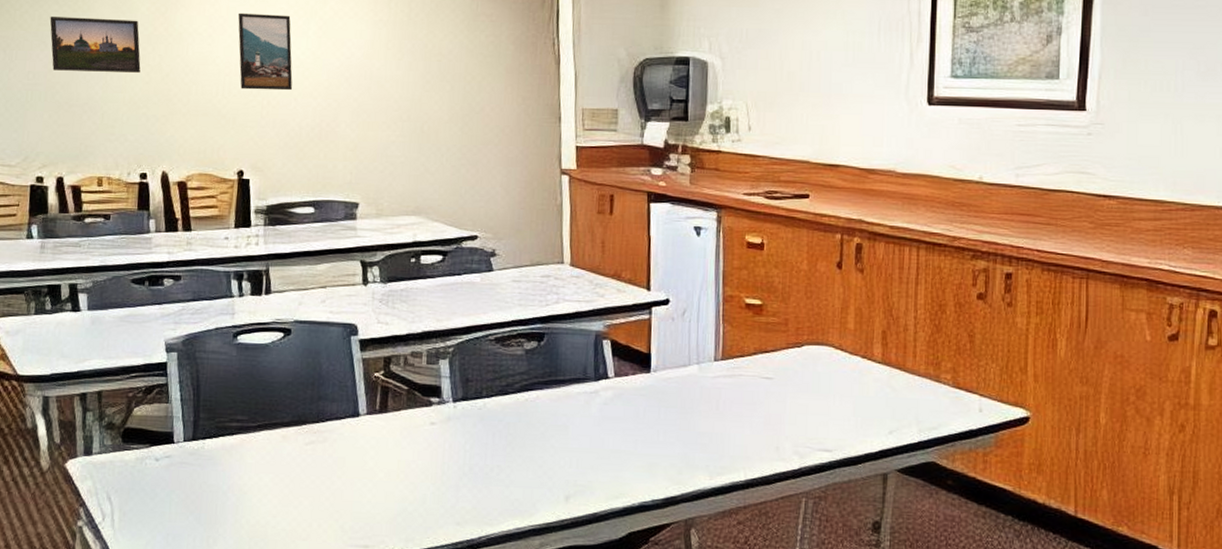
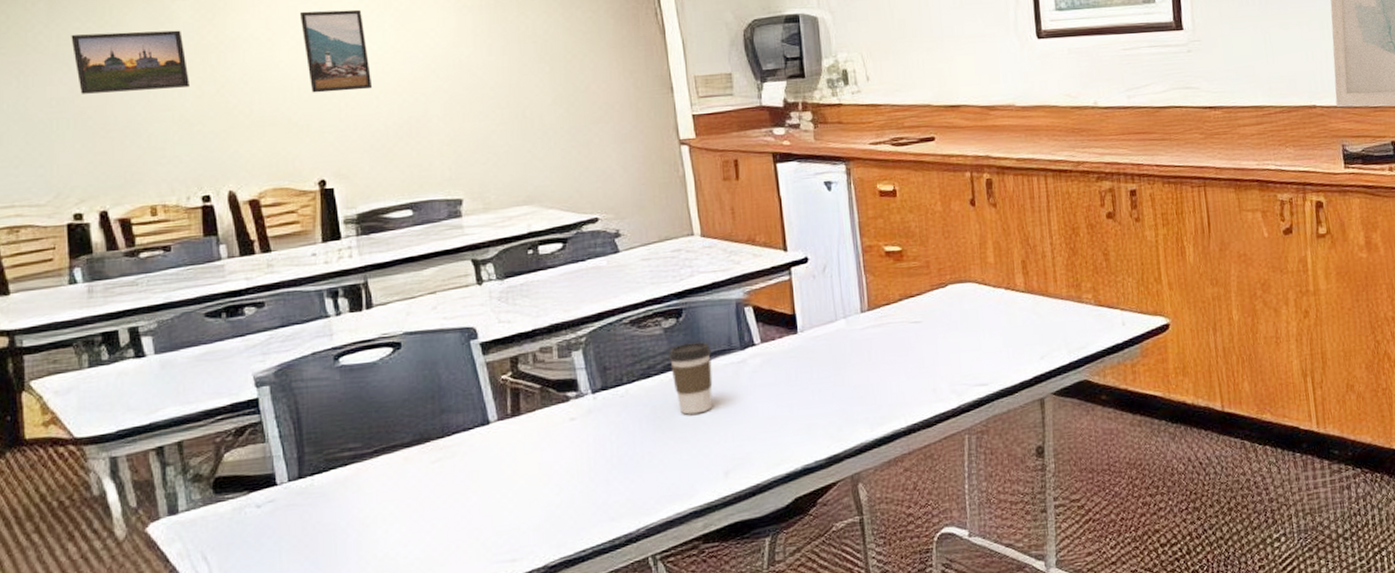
coffee cup: none [526,367,568,436] -> present [668,342,713,415]

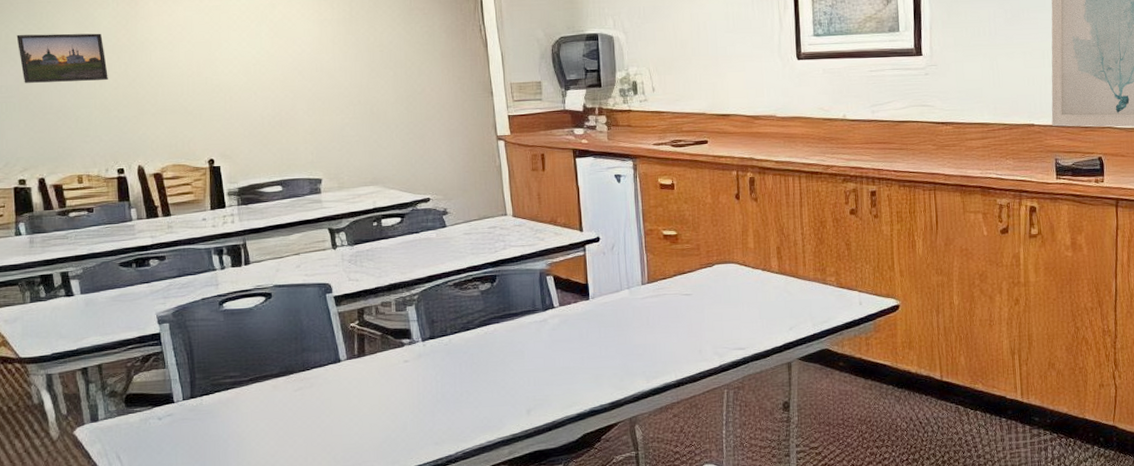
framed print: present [299,9,373,93] -> none [194,20,252,88]
coffee cup: present [668,342,713,415] -> none [484,303,519,362]

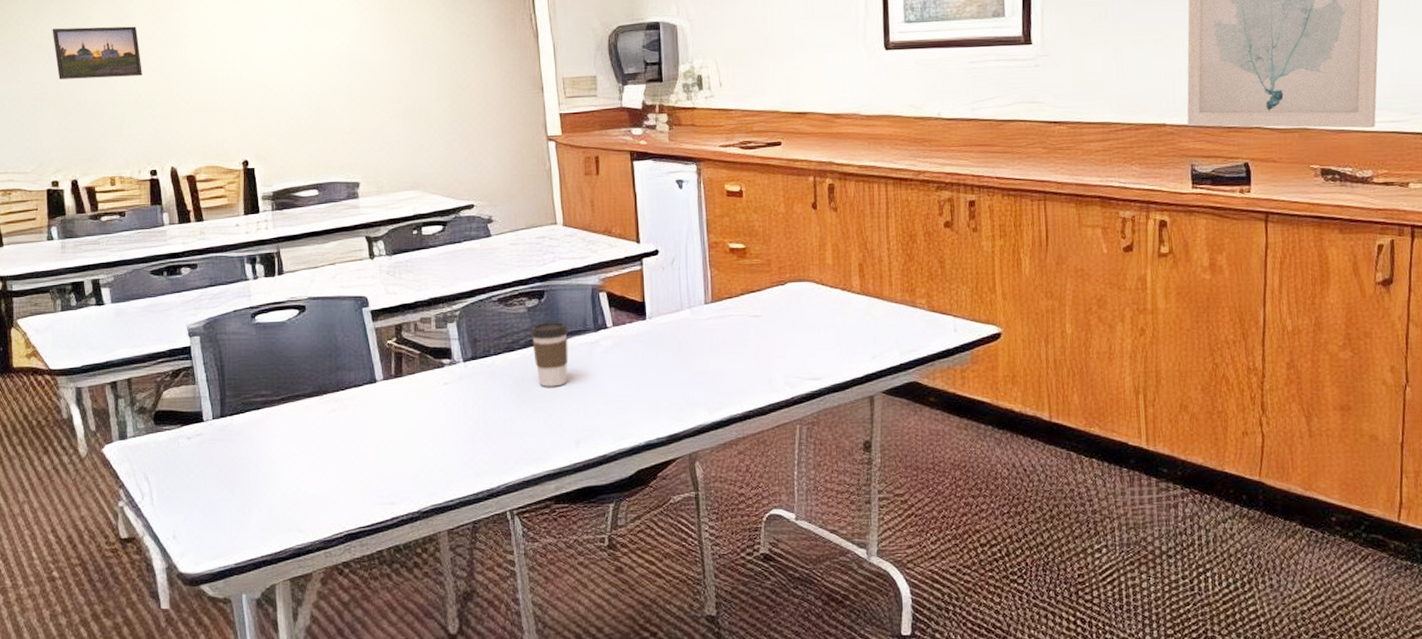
coffee cup: none [484,303,519,362] -> present [530,322,569,387]

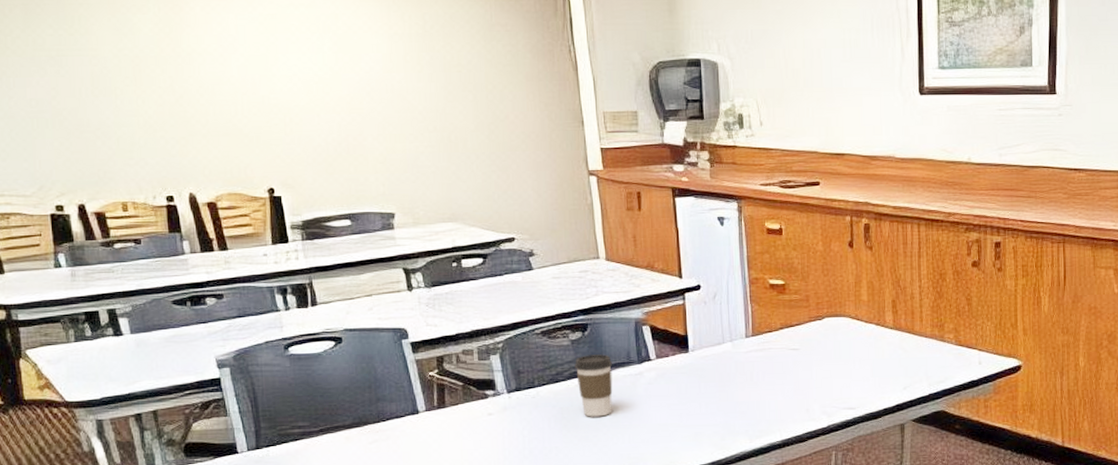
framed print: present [52,26,142,79] -> none [45,41,152,97]

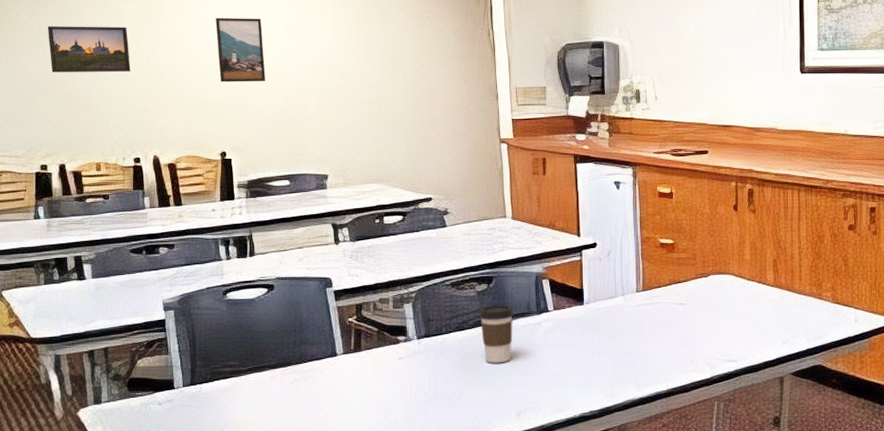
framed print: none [45,41,152,97] -> present [47,26,131,72]
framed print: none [247,30,314,108] -> present [215,17,266,83]

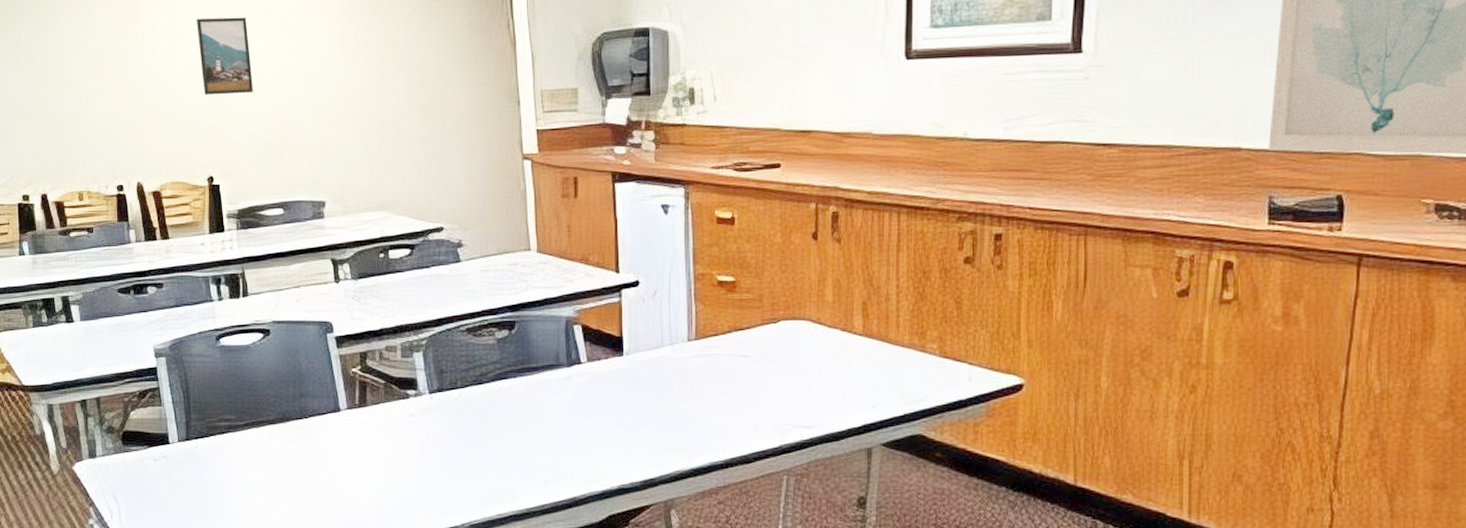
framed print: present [47,26,131,72] -> none [21,34,109,90]
coffee cup: present [479,305,514,363] -> none [500,355,540,424]

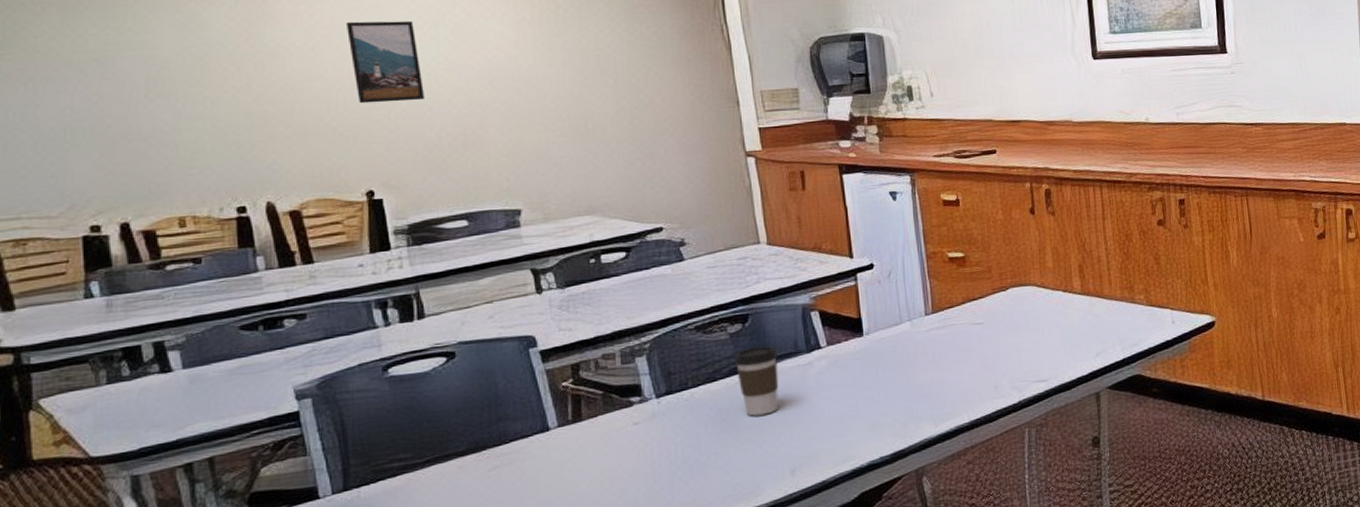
coffee cup: none [500,355,540,424] -> present [734,346,779,416]

